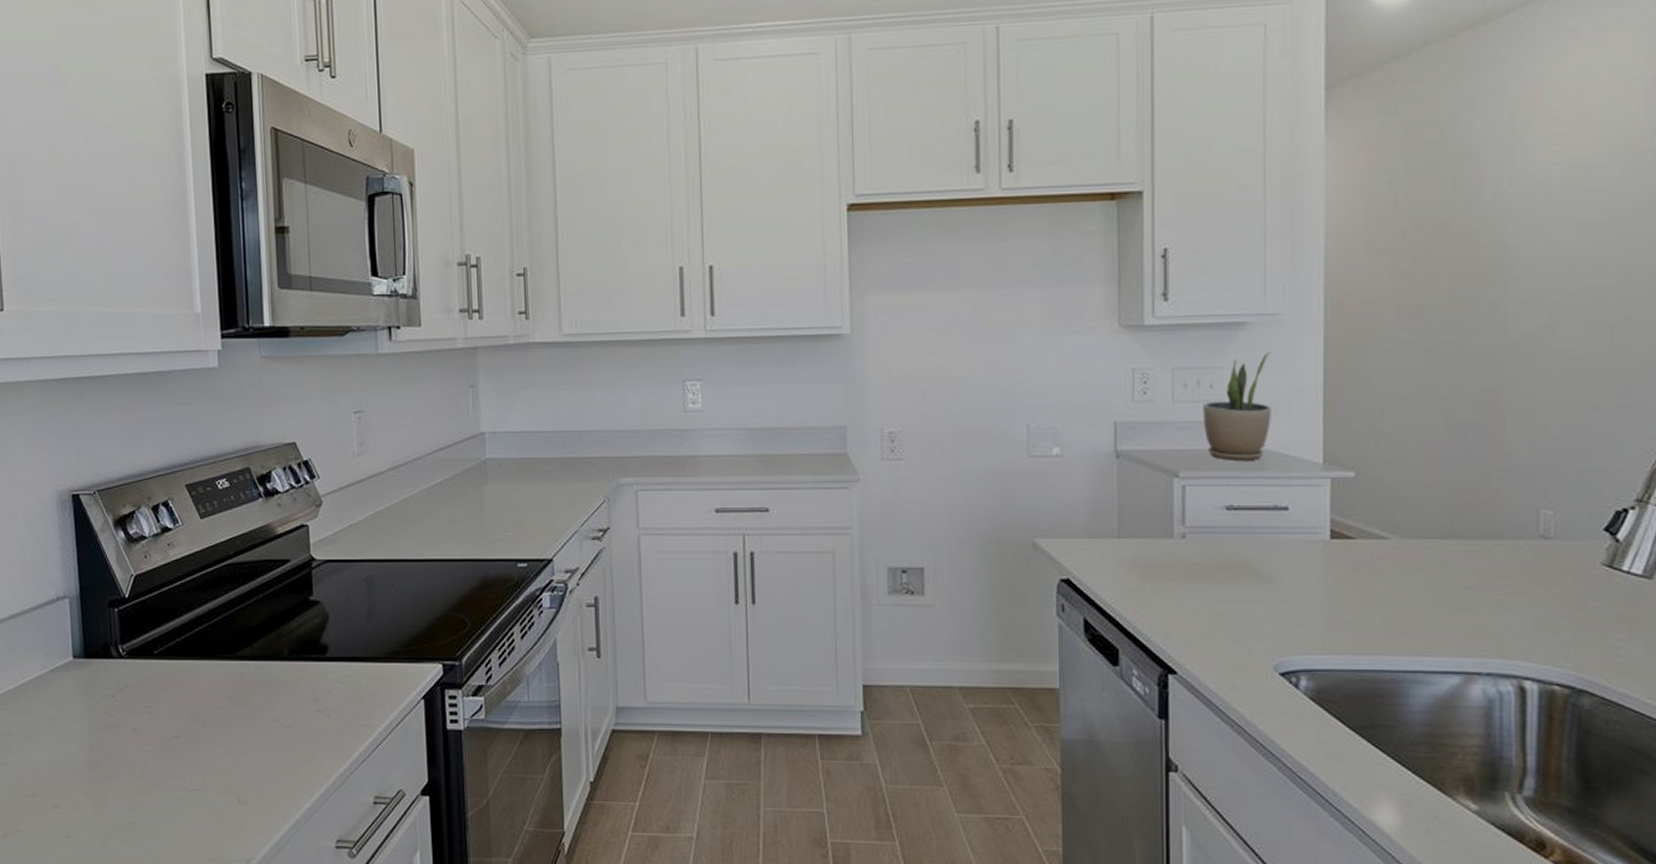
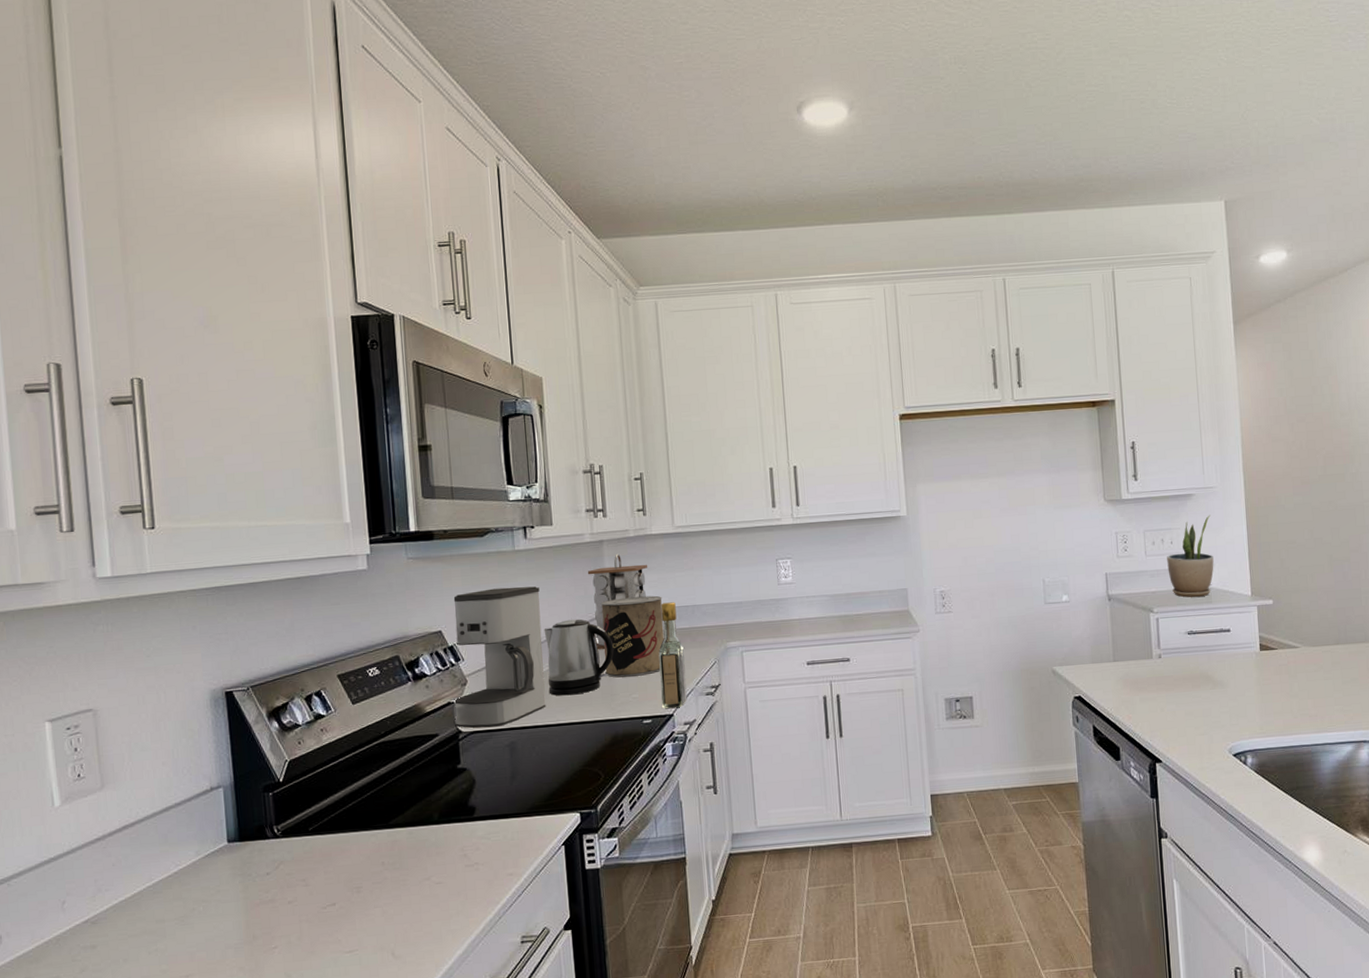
coffee maker: none [307,396,408,557] -> present [453,586,546,728]
kettle: none [408,438,487,527] -> present [544,618,614,696]
spice rack: none [459,363,529,477] -> present [587,553,648,650]
tin can: none [474,416,545,511] -> present [601,595,664,678]
bottle: none [538,425,570,551] -> present [658,602,687,708]

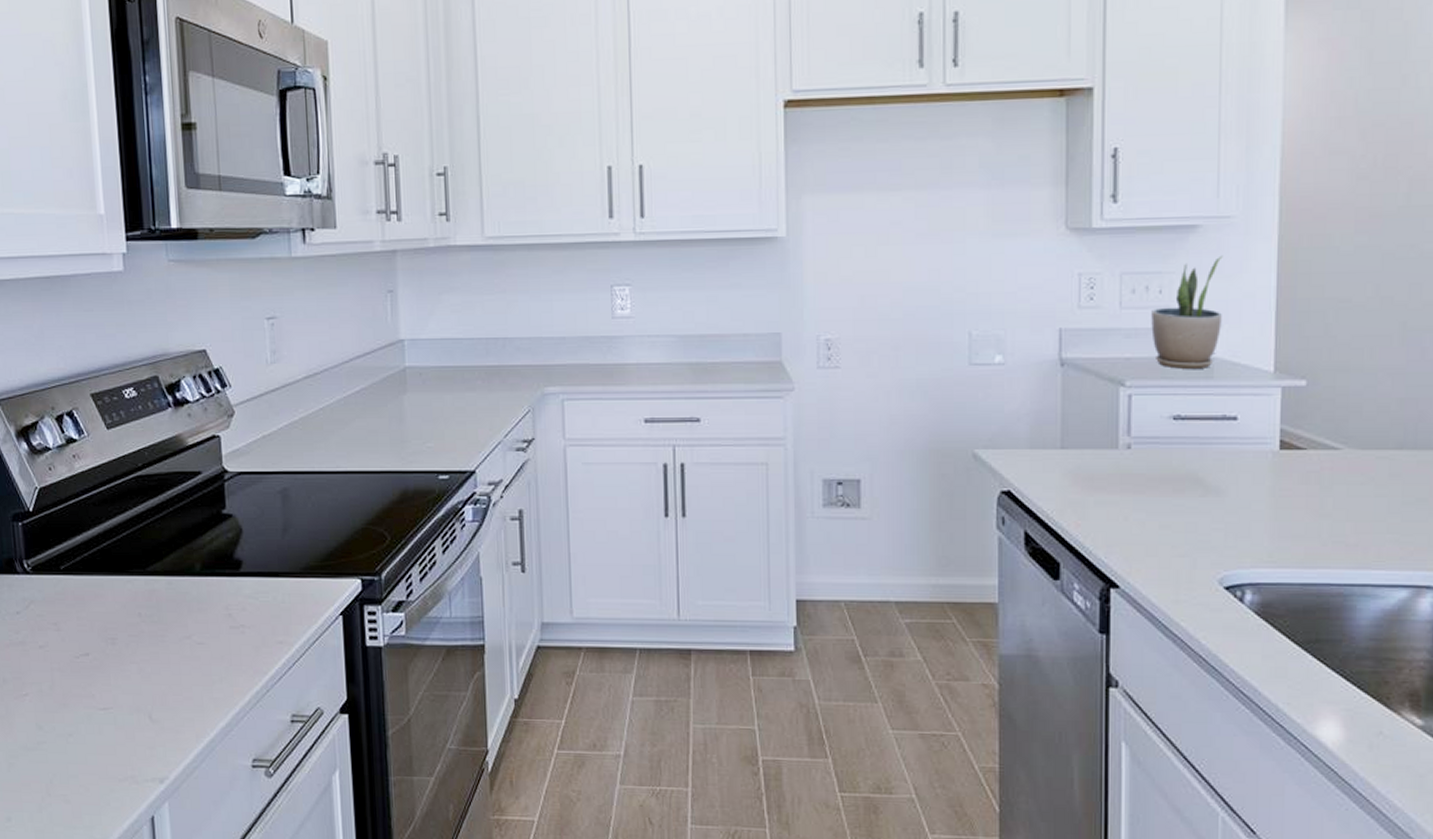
coffee maker: present [453,586,546,728] -> none [218,302,325,469]
kettle: present [544,618,614,696] -> none [323,345,406,438]
spice rack: present [587,553,648,650] -> none [376,267,451,386]
tin can: present [601,595,664,678] -> none [392,322,467,421]
bottle: present [658,602,687,708] -> none [459,332,493,463]

